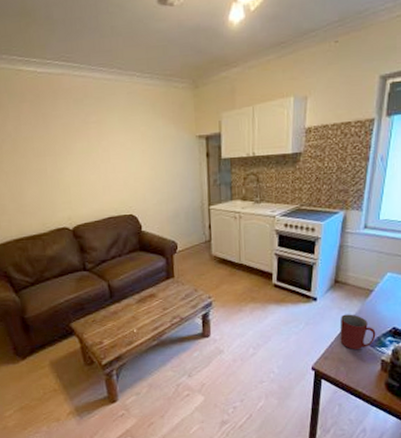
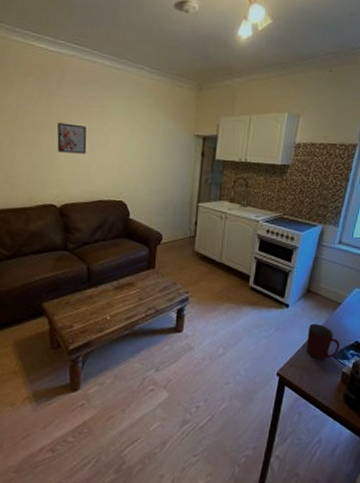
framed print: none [57,144,90,175] -> present [57,123,87,154]

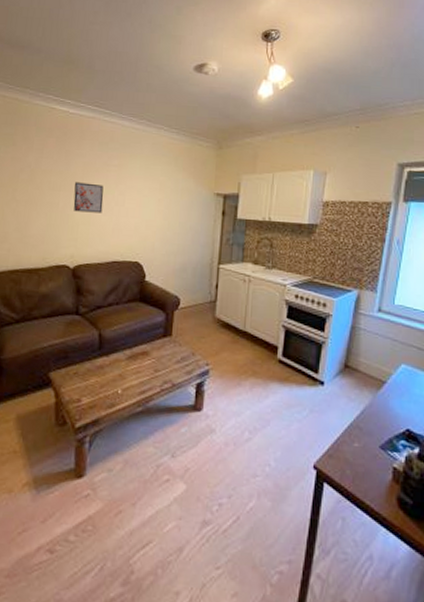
mug: present [306,323,340,359] -> none [347,405,388,450]

